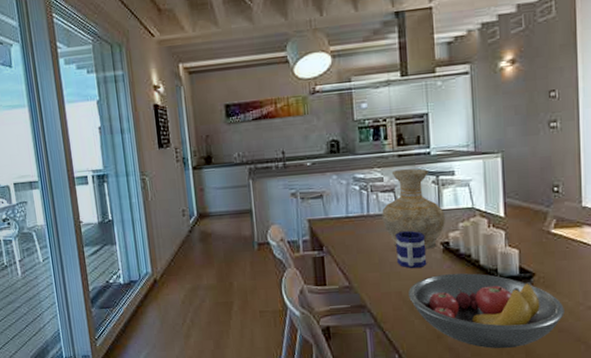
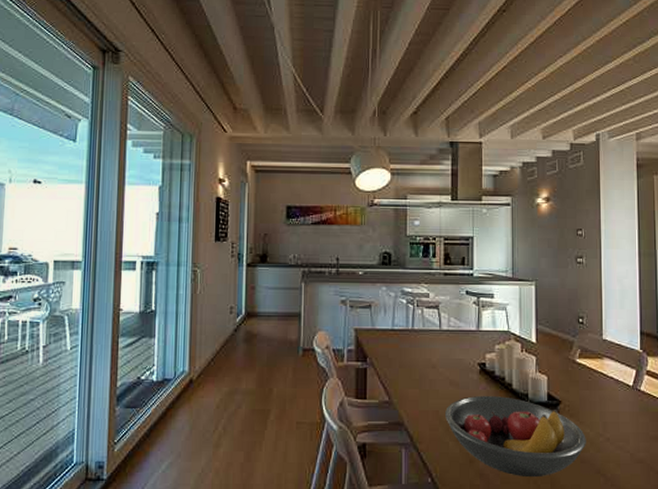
vase: present [382,168,445,249] -> none [425,287,483,369]
mug: present [395,230,427,269] -> none [437,348,464,388]

